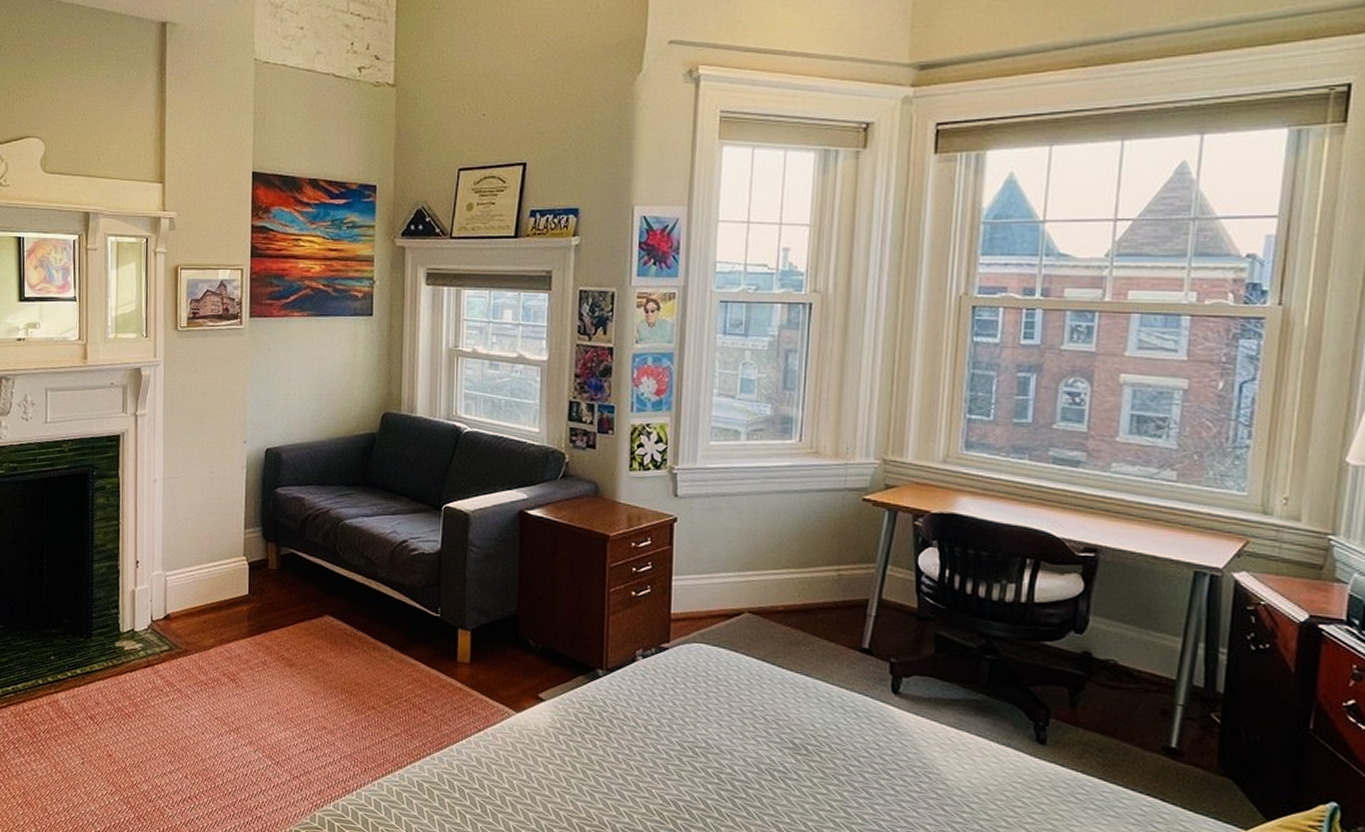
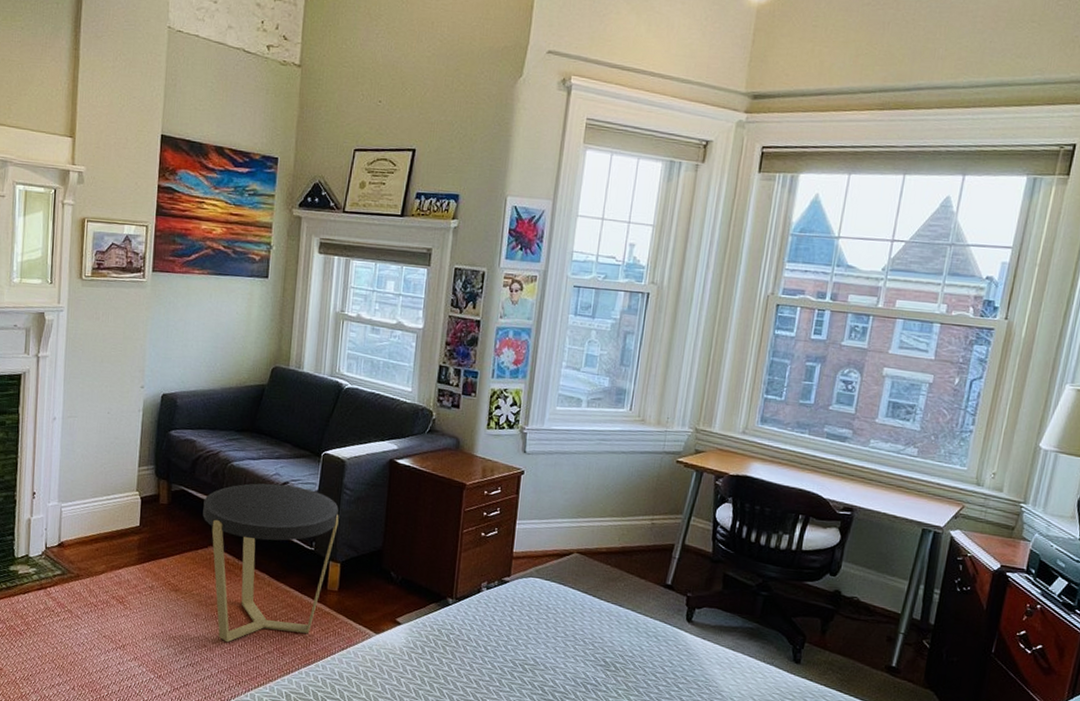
side table: none [315,542,466,724] -> present [203,483,339,643]

